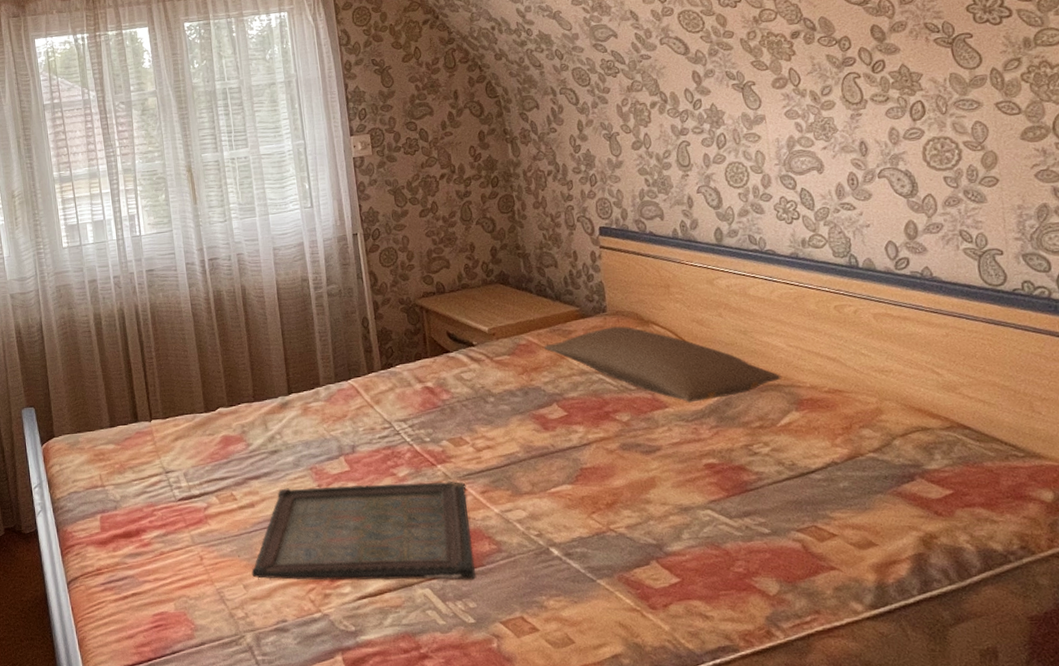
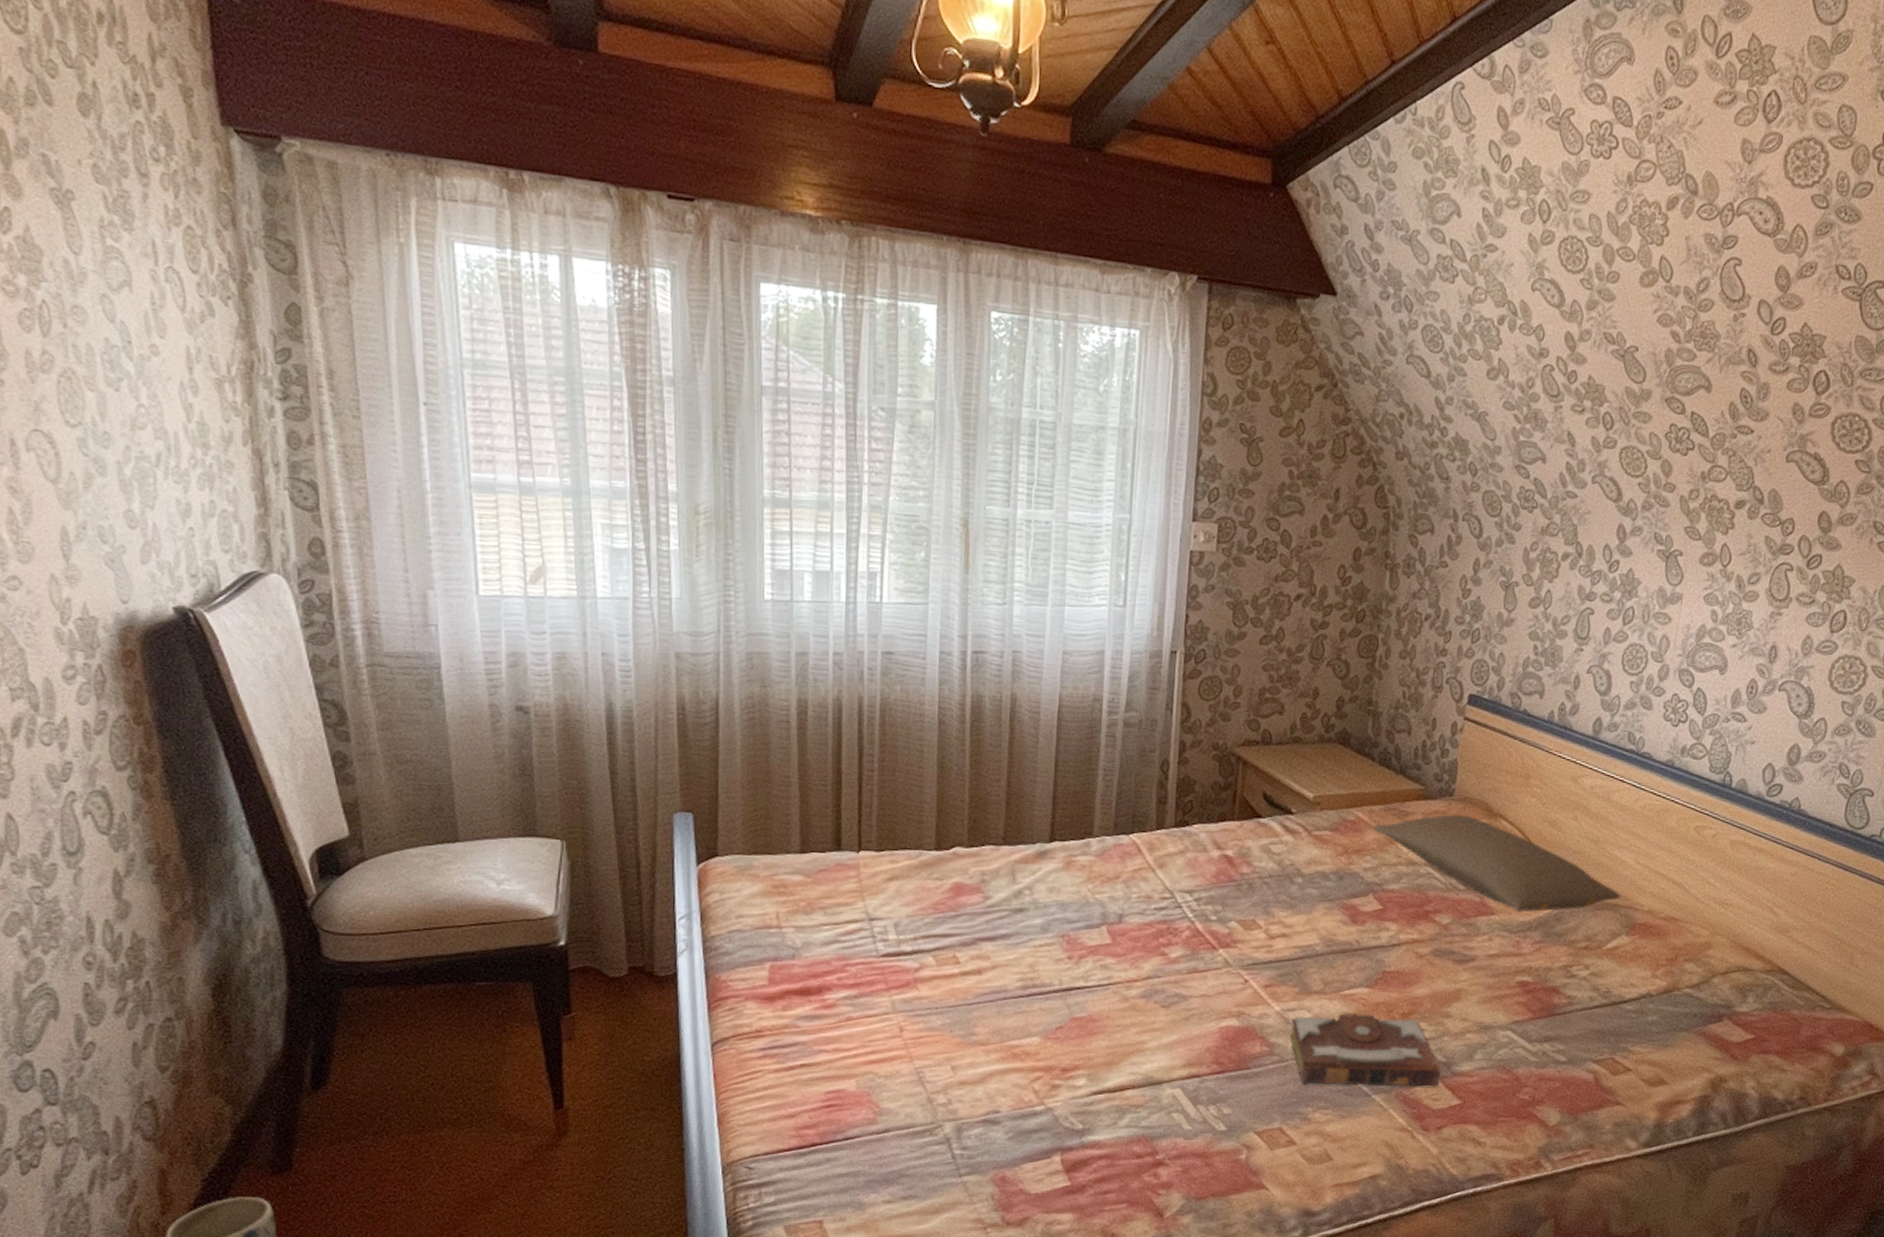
serving tray: present [251,481,476,581] -> none [964,956,1247,1083]
book: none [510,507,656,574] -> present [1290,1013,1441,1086]

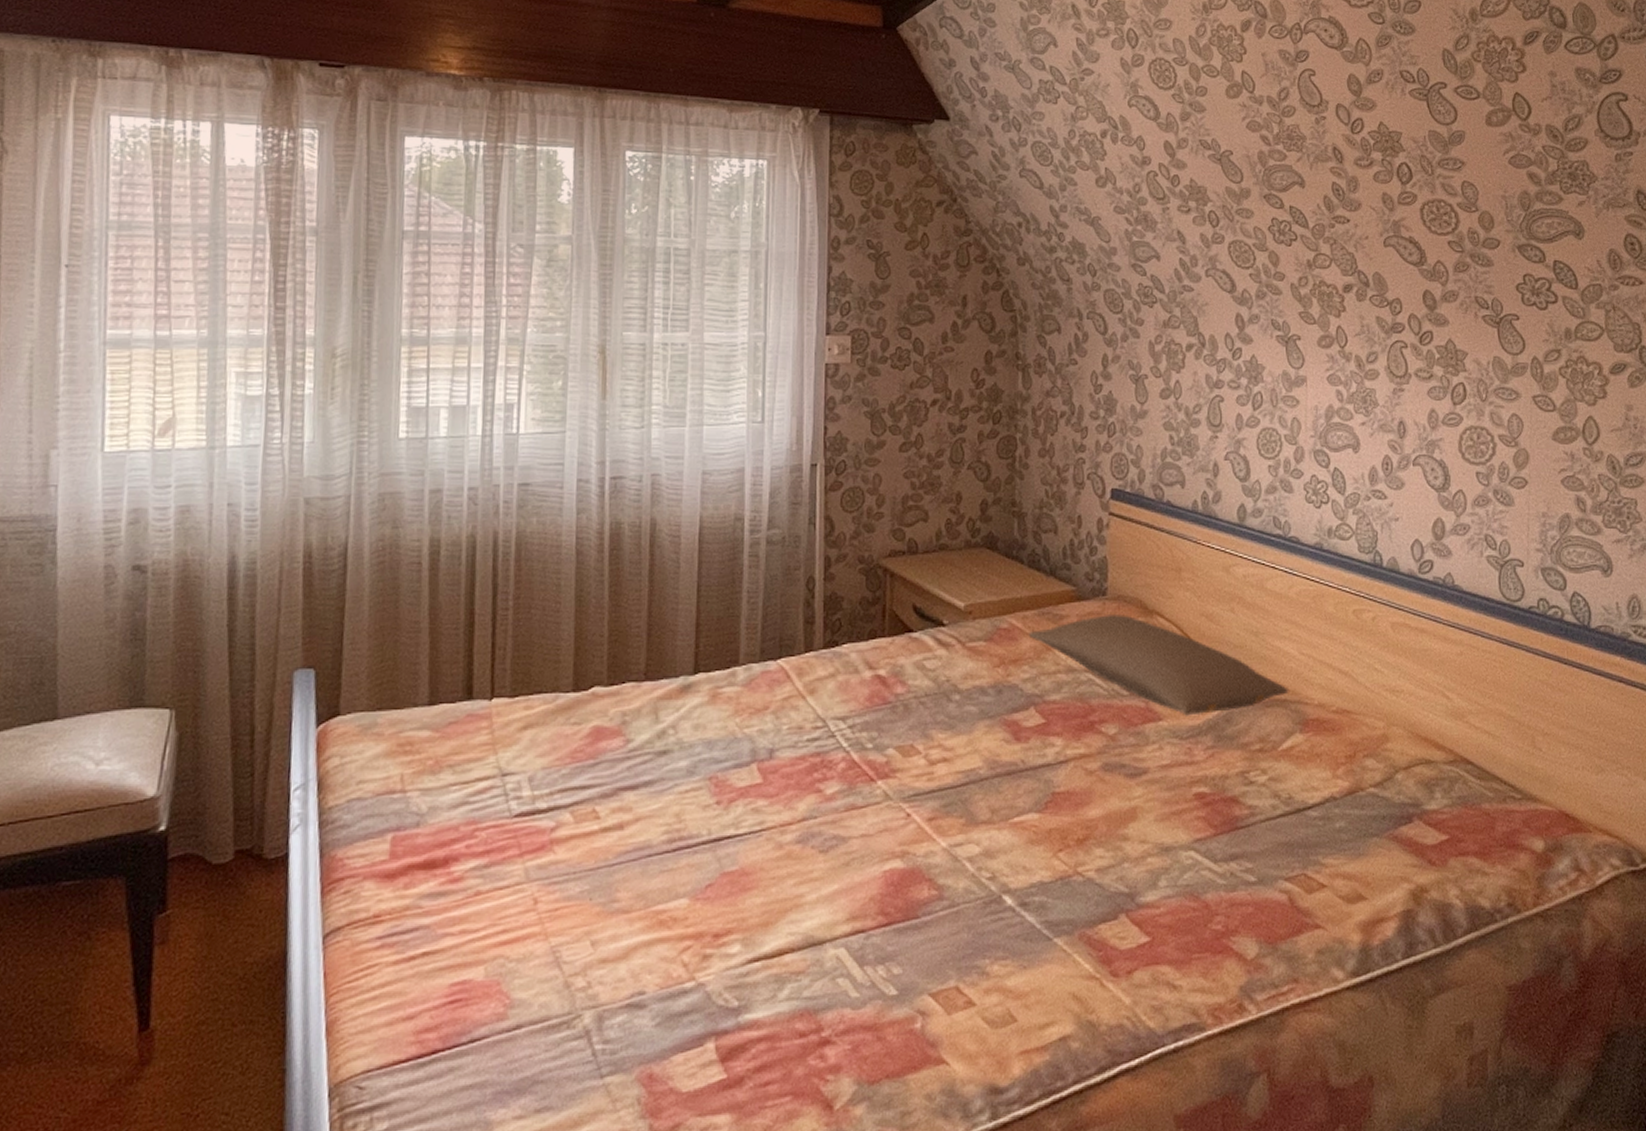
book: present [1290,1013,1441,1086] -> none [959,843,1125,930]

